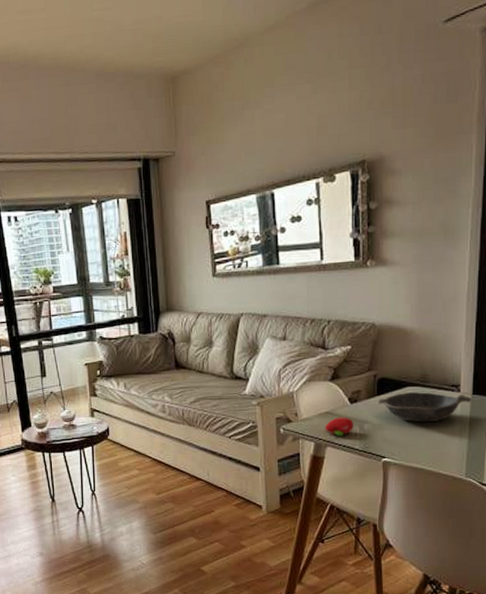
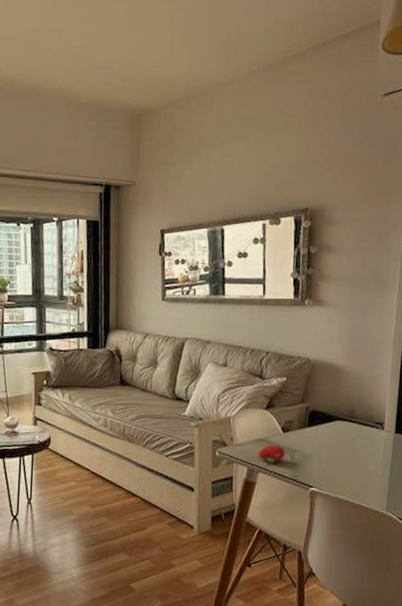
bowl: present [378,392,471,423] -> none [309,426,394,457]

